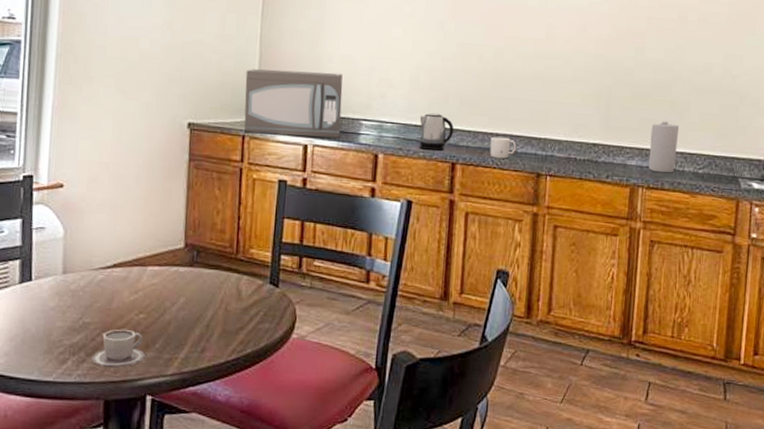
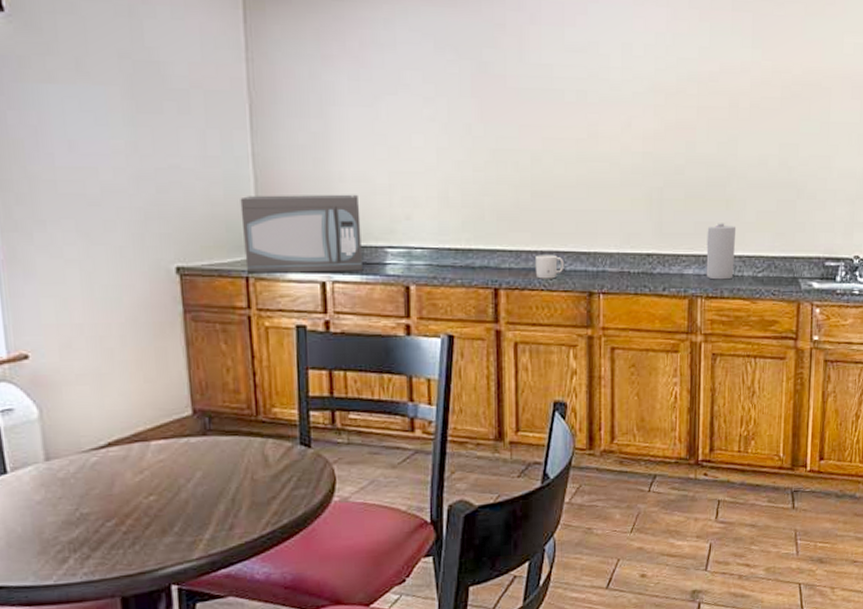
cup: present [90,329,146,369] -> none [96,515,164,562]
kettle: present [419,112,454,152] -> none [453,233,493,277]

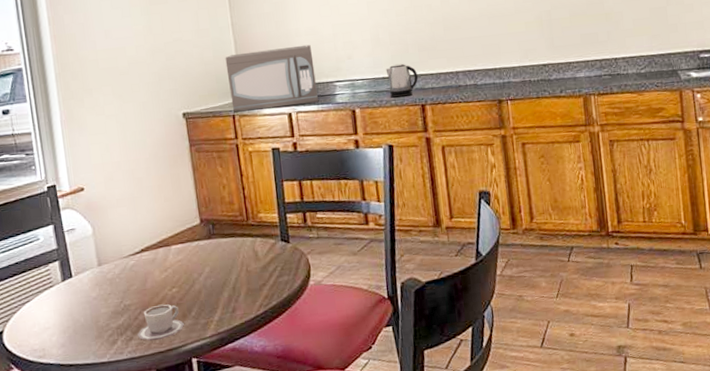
cup: none [96,515,164,562] -> present [137,304,185,341]
kettle: none [453,233,493,277] -> present [385,63,418,99]
mug: present [535,254,565,279] -> none [452,73,476,94]
paper towel holder: present [706,223,737,280] -> none [592,32,620,80]

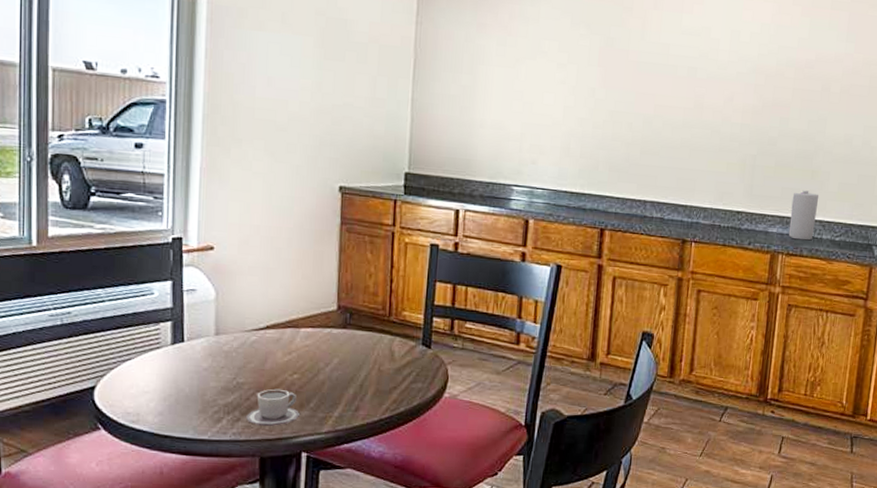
microwave: present [225,44,318,114] -> none [395,133,494,203]
kettle: present [385,63,418,99] -> none [568,179,603,218]
paper towel holder: none [592,32,620,80] -> present [788,190,819,241]

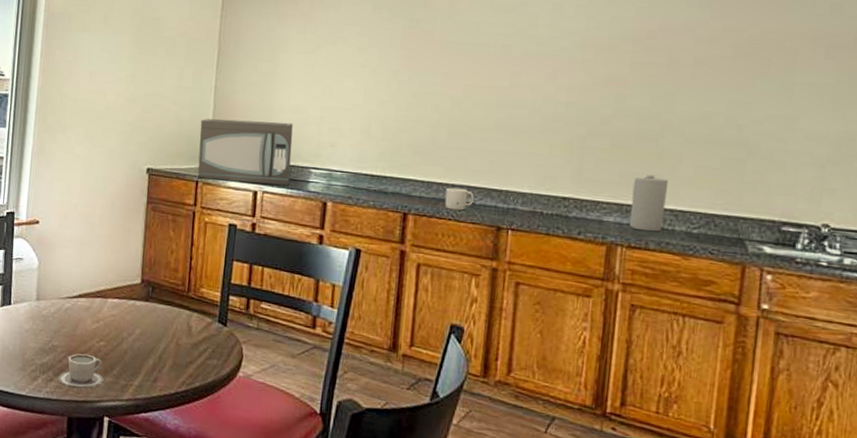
microwave: none [395,133,494,203] -> present [197,119,293,185]
mug: none [637,203,664,226] -> present [444,187,475,211]

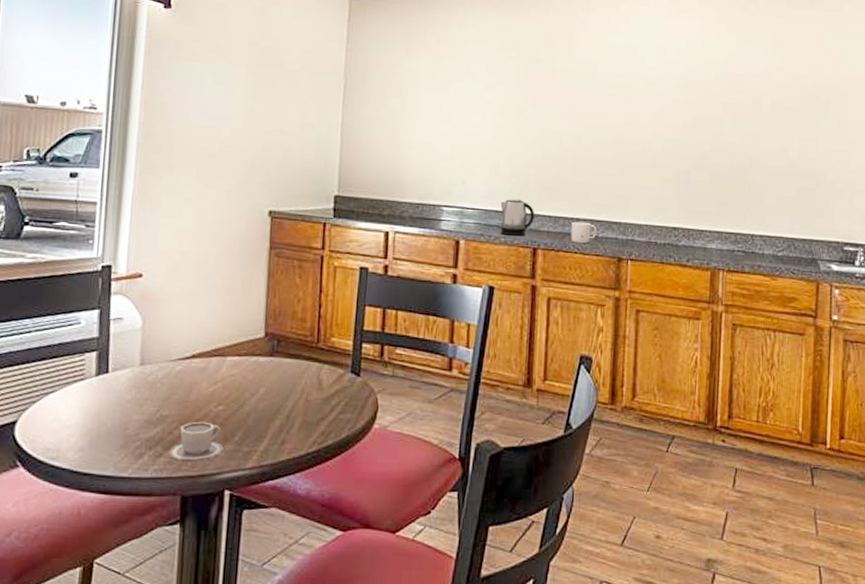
microwave: present [197,119,293,185] -> none [325,156,424,225]
kettle: none [369,162,406,201] -> present [500,198,534,237]
paper towel holder: present [629,174,669,232] -> none [728,204,758,256]

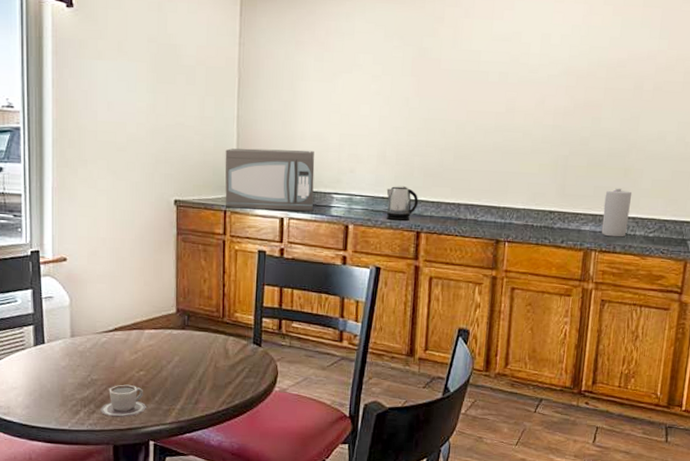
microwave: none [325,156,424,225] -> present [225,148,315,211]
mug: present [570,221,598,244] -> none [452,206,477,227]
paper towel holder: none [728,204,758,256] -> present [601,188,632,237]

